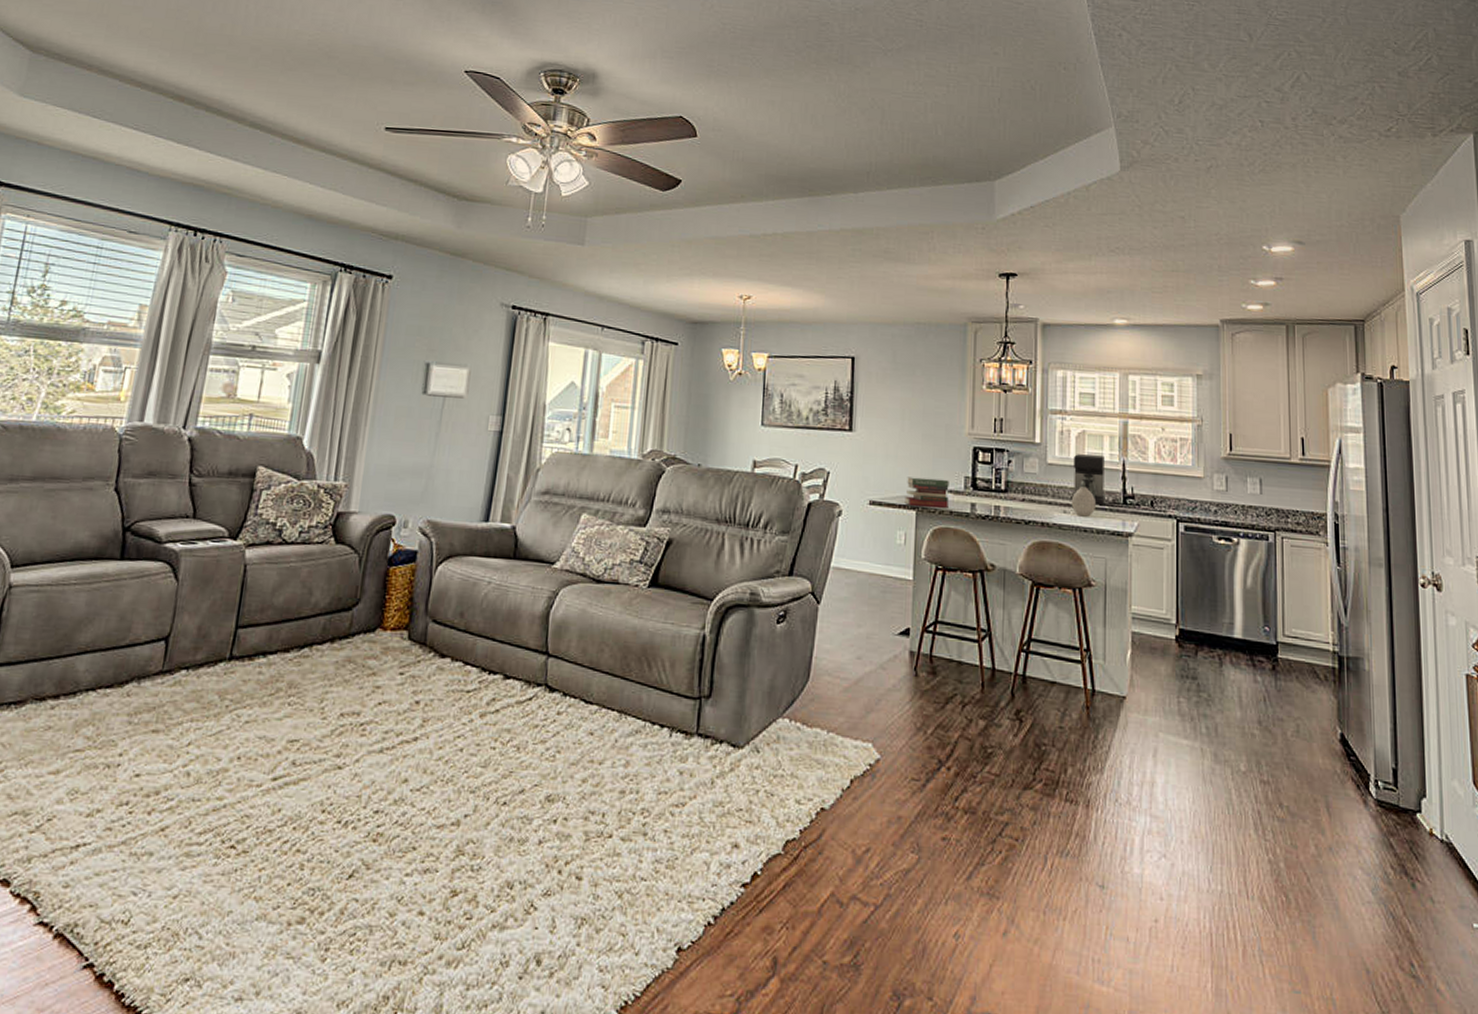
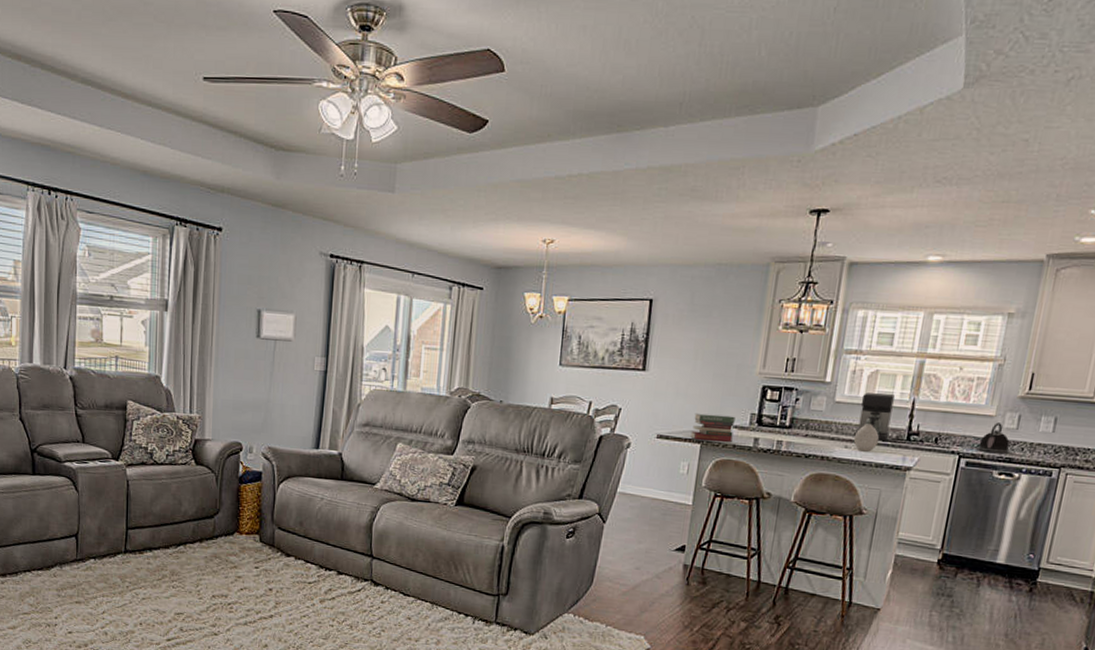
kettle: none [1193,484,1224,518] -> present [978,422,1010,455]

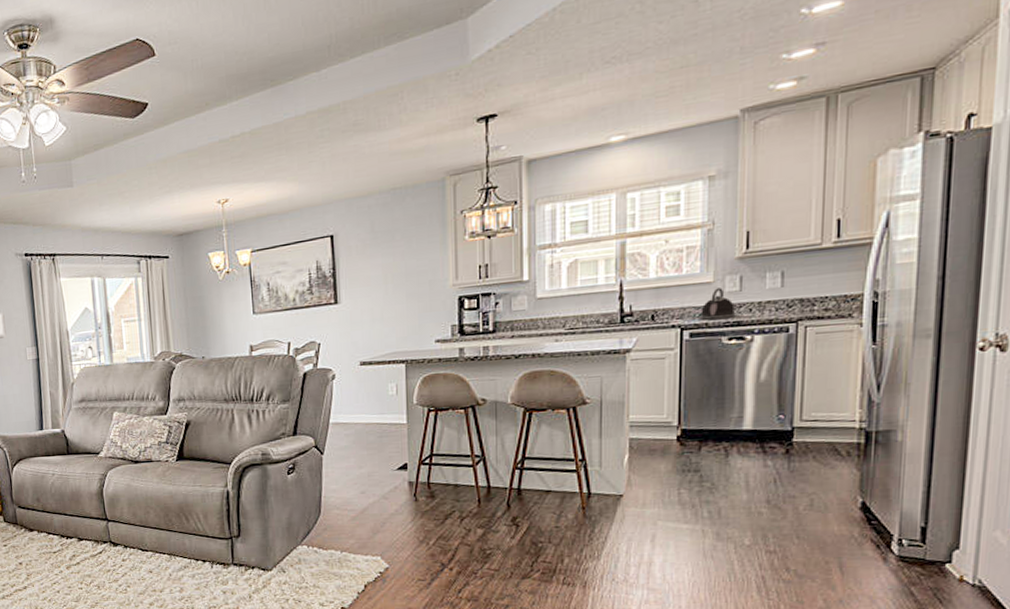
books: present [690,413,735,442] -> none [393,331,437,360]
vase: present [853,424,880,452] -> none [563,313,591,342]
coffee maker: present [858,393,895,442] -> none [564,280,601,329]

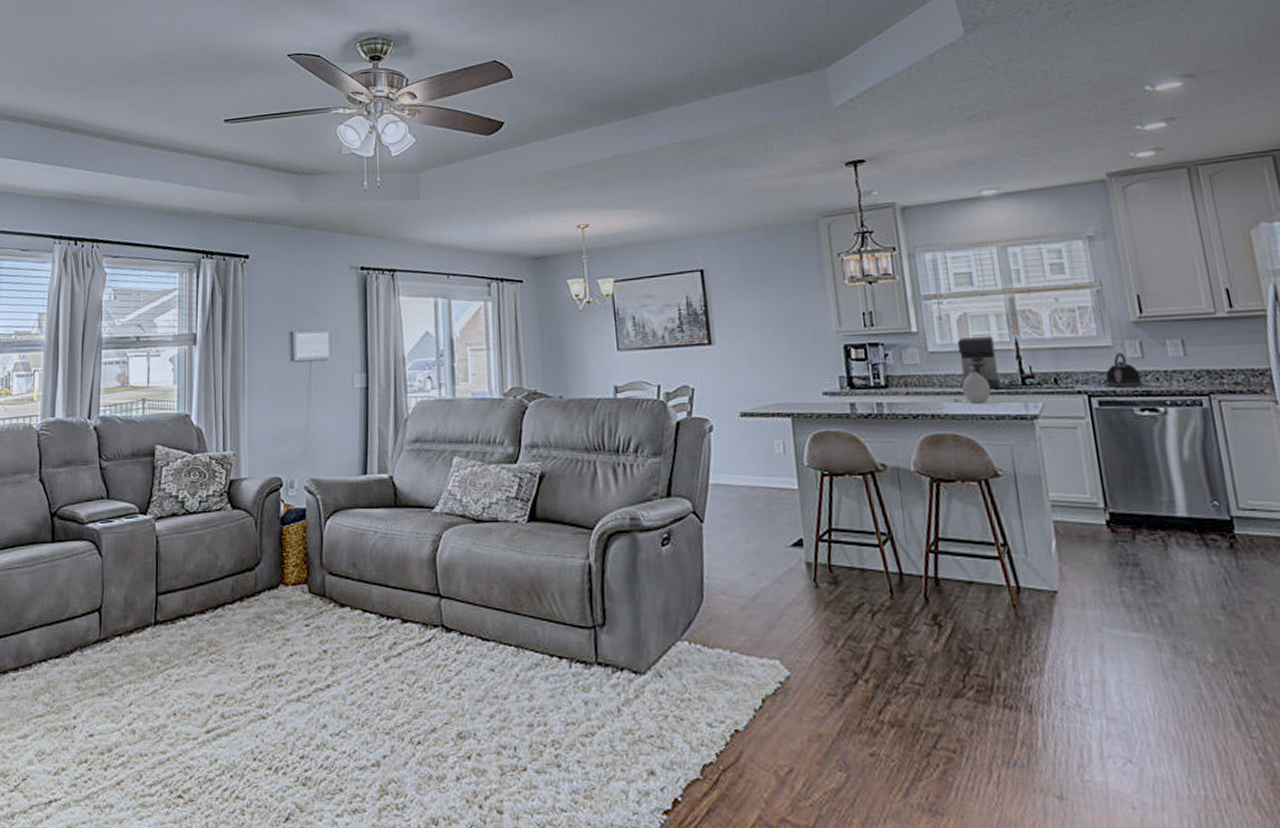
vase: none [563,313,591,342] -> present [961,372,992,404]
coffee maker: none [564,280,601,329] -> present [957,337,1001,390]

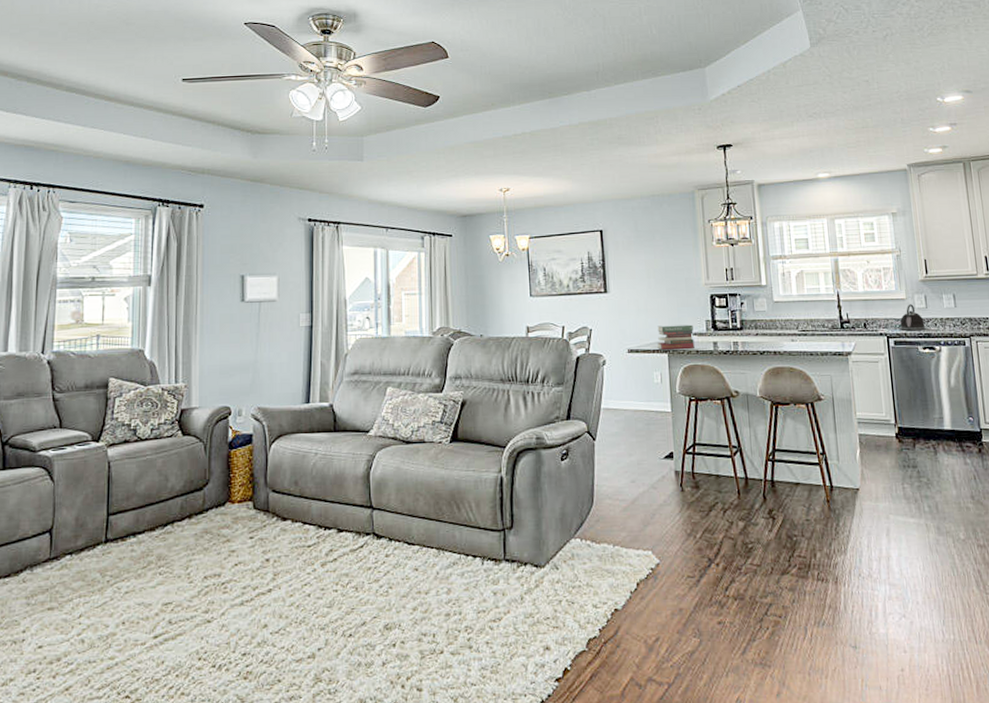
books: none [776,382,826,413] -> present [657,324,695,349]
coffee maker: present [957,337,1001,390] -> none [795,290,826,332]
vase: present [961,372,992,404] -> none [796,318,819,343]

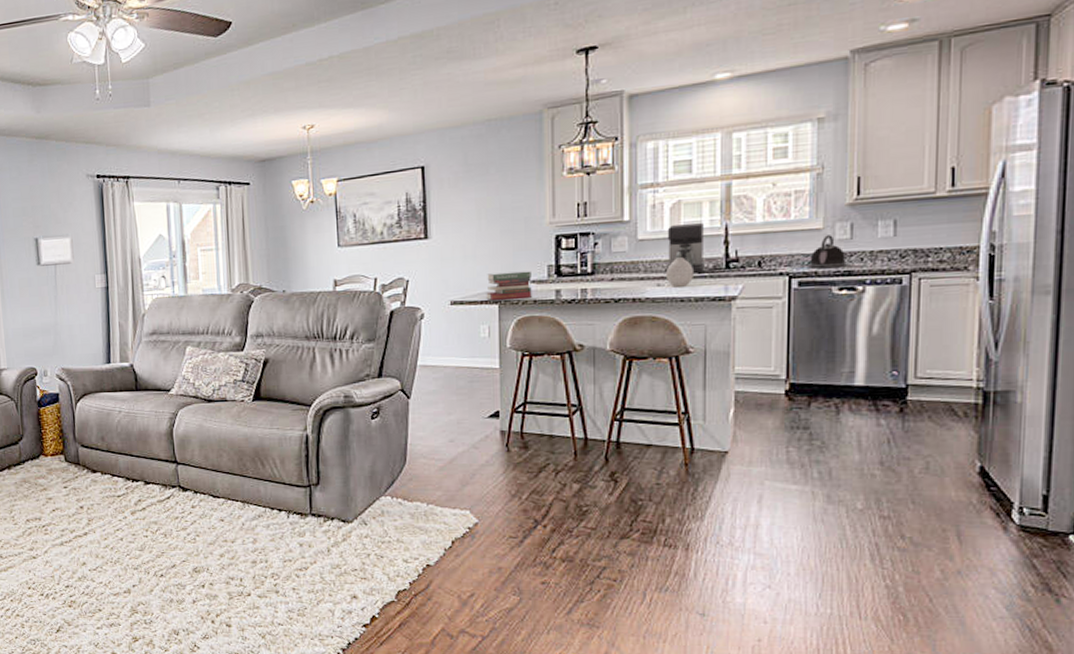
coffee maker: none [795,290,826,332] -> present [667,223,705,274]
vase: none [796,318,819,343] -> present [665,257,695,287]

